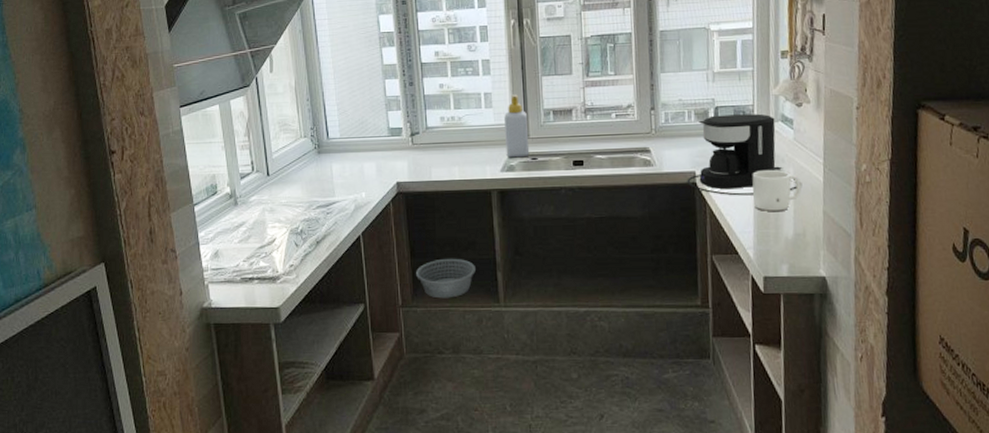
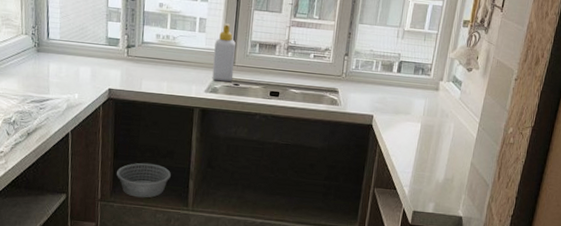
coffee maker: present [687,113,802,196] -> none [365,68,459,142]
mug: present [752,169,802,212] -> none [416,121,458,159]

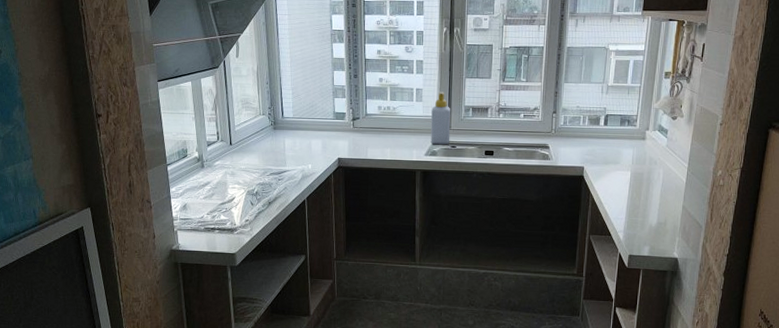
colander: present [116,162,171,198] -> none [348,223,398,255]

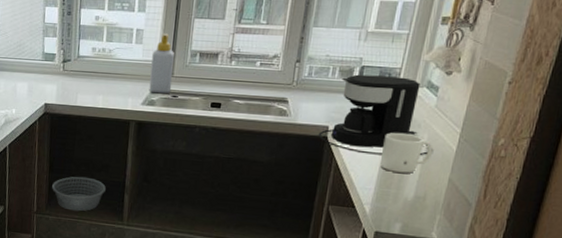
colander: none [348,223,398,255] -> present [51,176,106,212]
coffee maker: none [576,122,669,189] -> present [318,74,434,155]
mug: none [628,169,668,204] -> present [380,132,433,174]

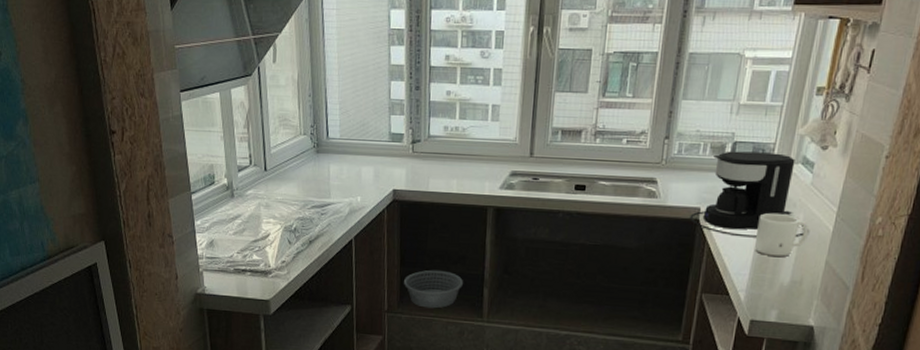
soap bottle: present [149,33,174,94] -> none [507,109,534,176]

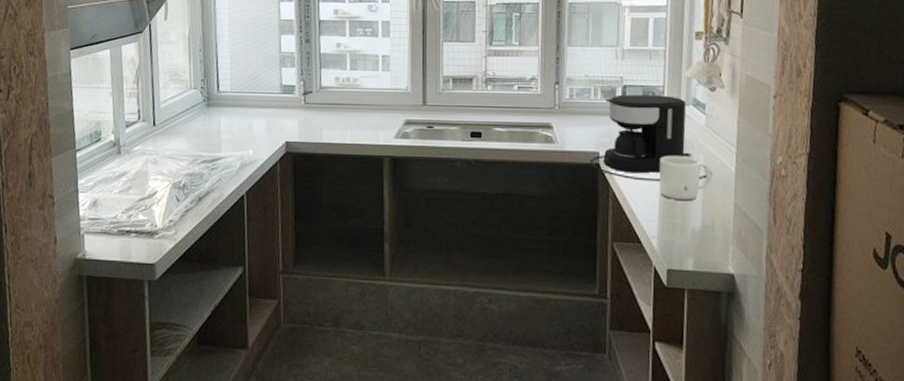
colander: present [403,270,463,309] -> none [298,225,362,268]

